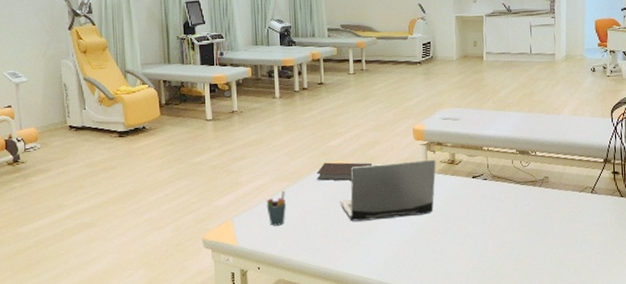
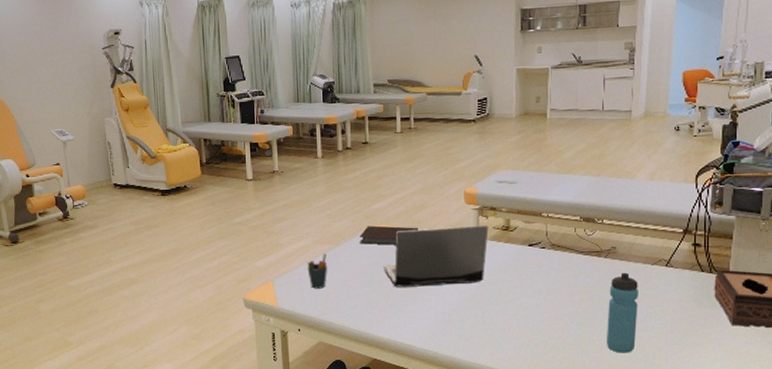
water bottle: none [544,200,570,276] -> present [606,272,638,353]

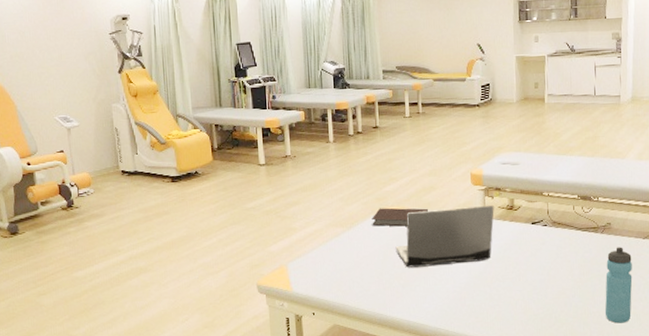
pen holder: present [307,253,328,289] -> none [320,236,342,272]

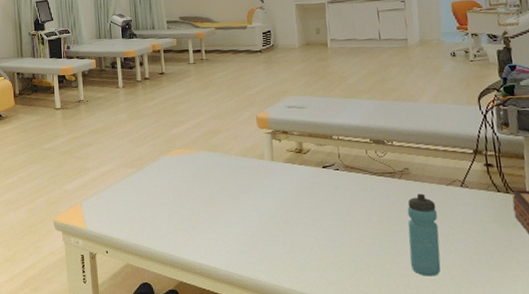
notebook: present [372,208,429,227] -> none [160,150,216,168]
laptop computer: present [395,206,494,268] -> none [184,149,283,209]

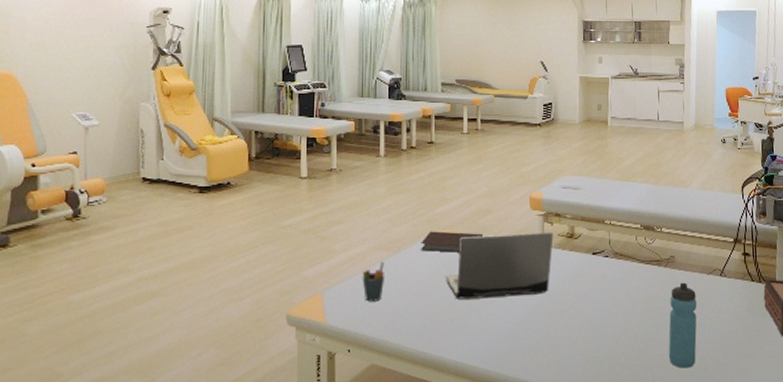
pen holder: none [112,176,132,211] -> present [362,261,385,302]
notebook: none [160,150,216,168] -> present [421,231,484,253]
laptop computer: none [184,149,283,209] -> present [445,233,553,299]

